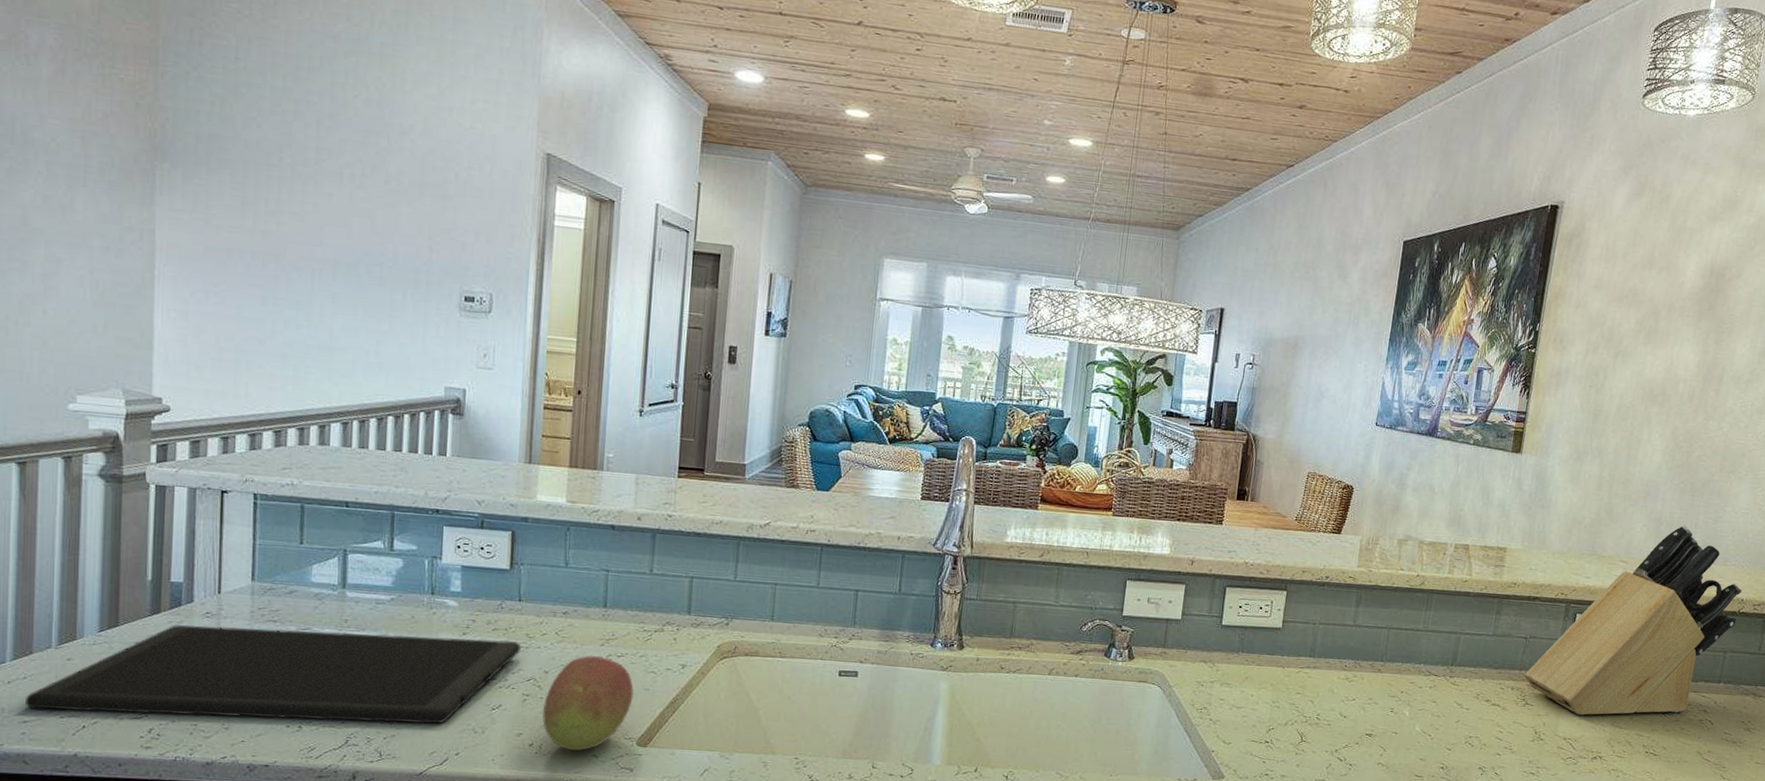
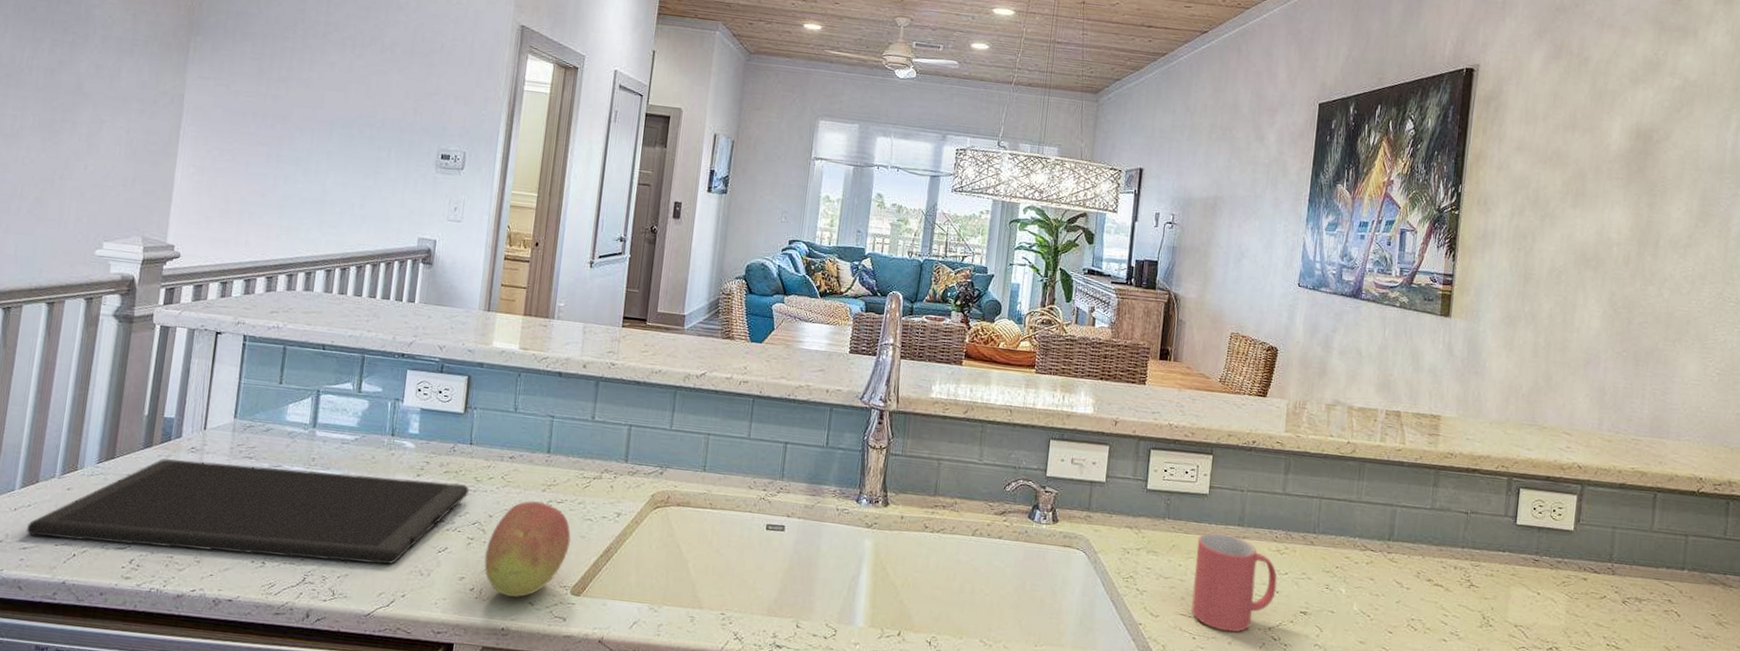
mug: none [1262,664,1345,755] -> present [1191,533,1277,633]
knife block: present [1524,525,1742,716] -> none [1467,396,1700,601]

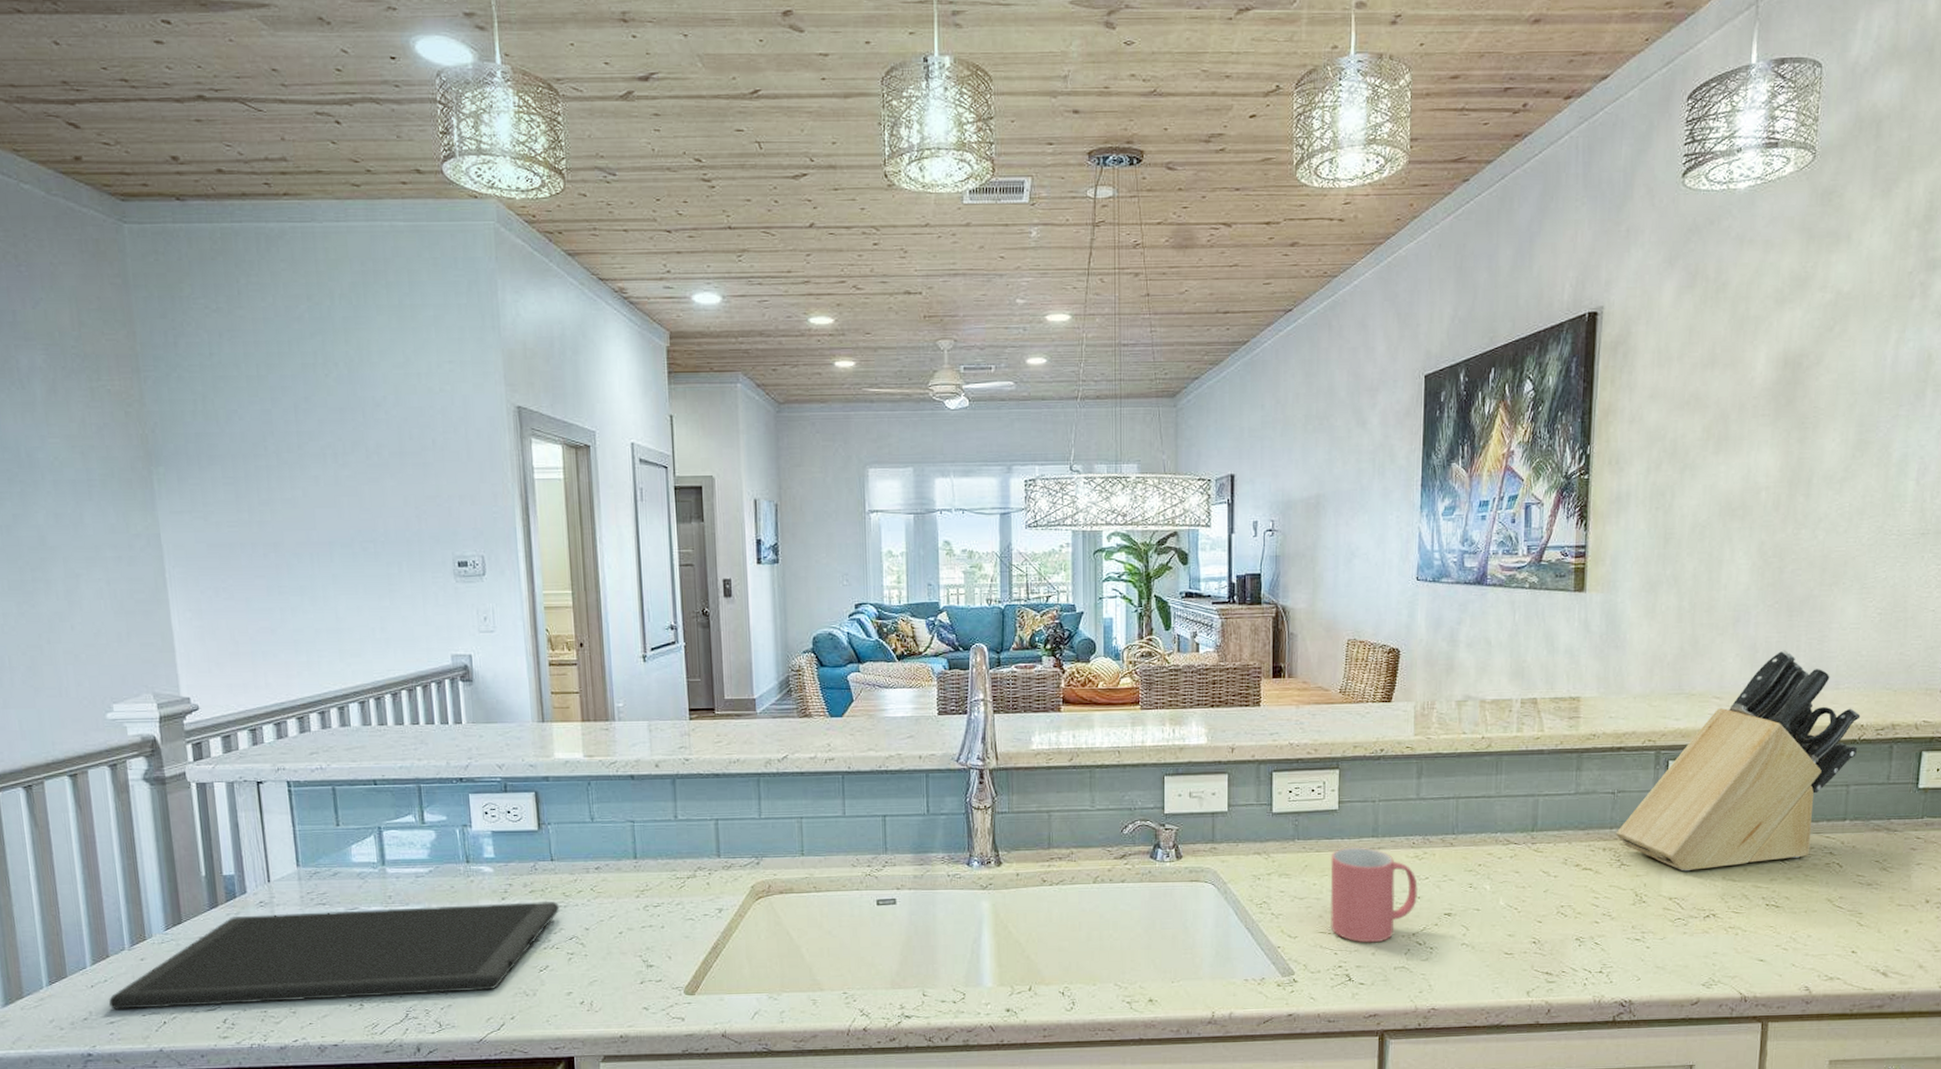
fruit: present [484,500,571,597] -> none [588,907,676,1004]
knife block: none [1467,396,1700,601] -> present [1615,650,1861,872]

